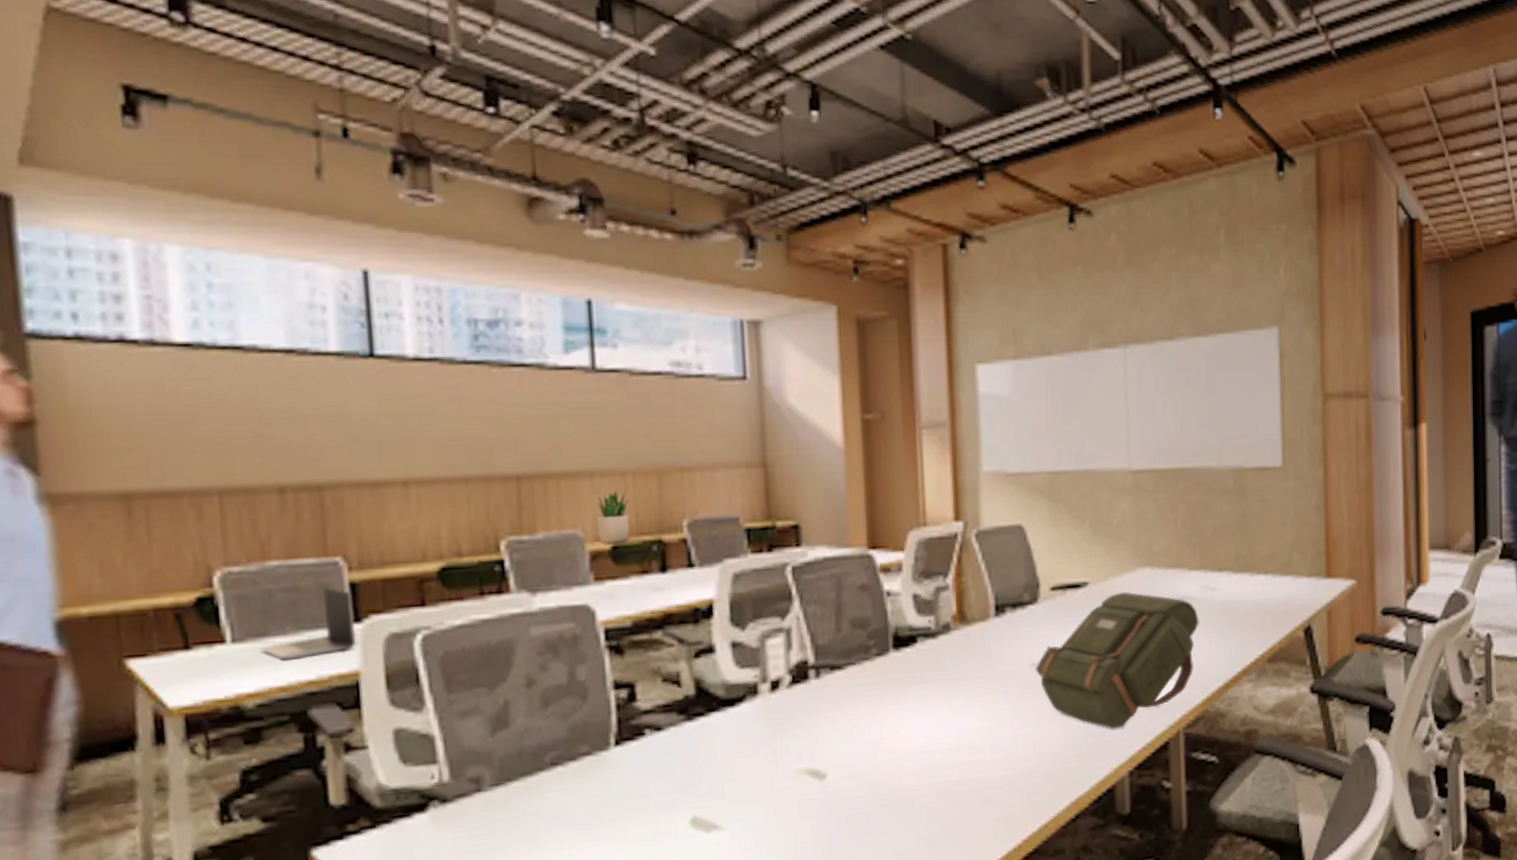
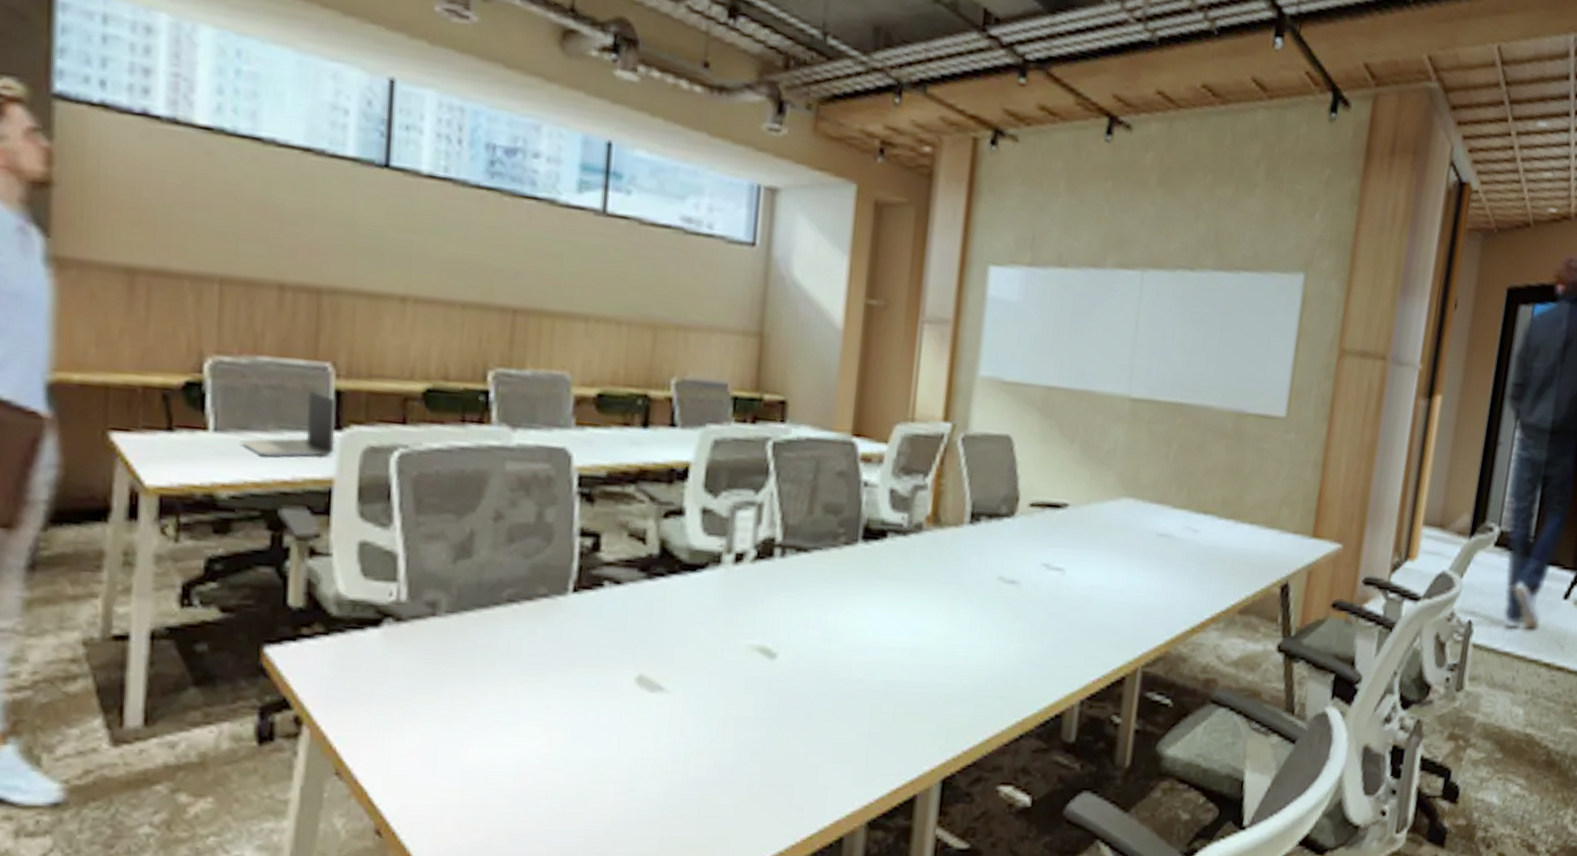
planter: present [597,488,630,545] -> none [586,338,621,393]
backpack: present [1035,591,1199,728] -> none [1001,519,1176,656]

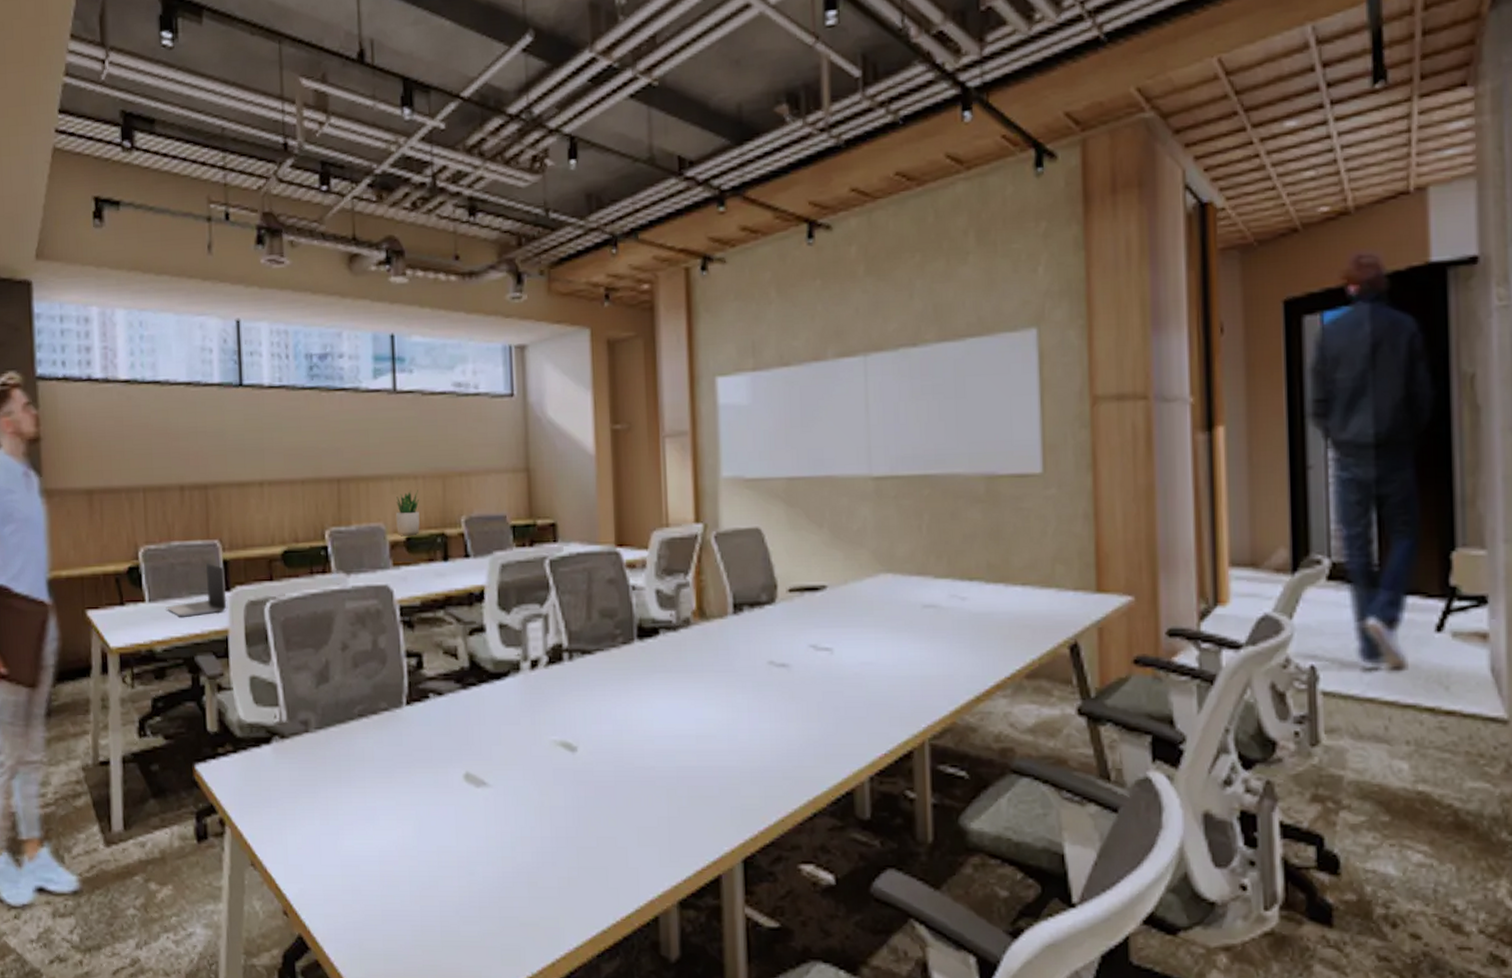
planter: none [586,338,621,393] -> present [396,489,420,537]

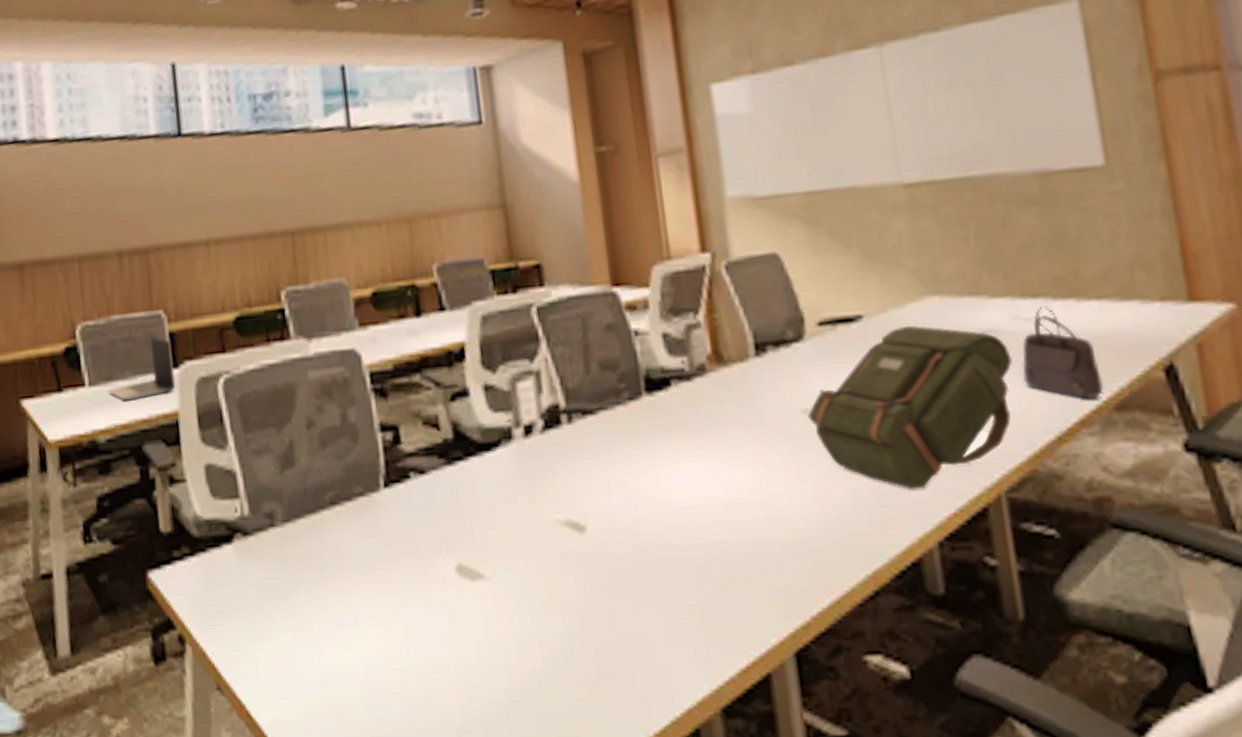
planter: present [396,489,420,537] -> none [358,237,387,292]
backpack: none [772,596,947,733] -> present [808,325,1013,489]
handbag: none [954,588,1018,667] -> present [1022,306,1104,399]

